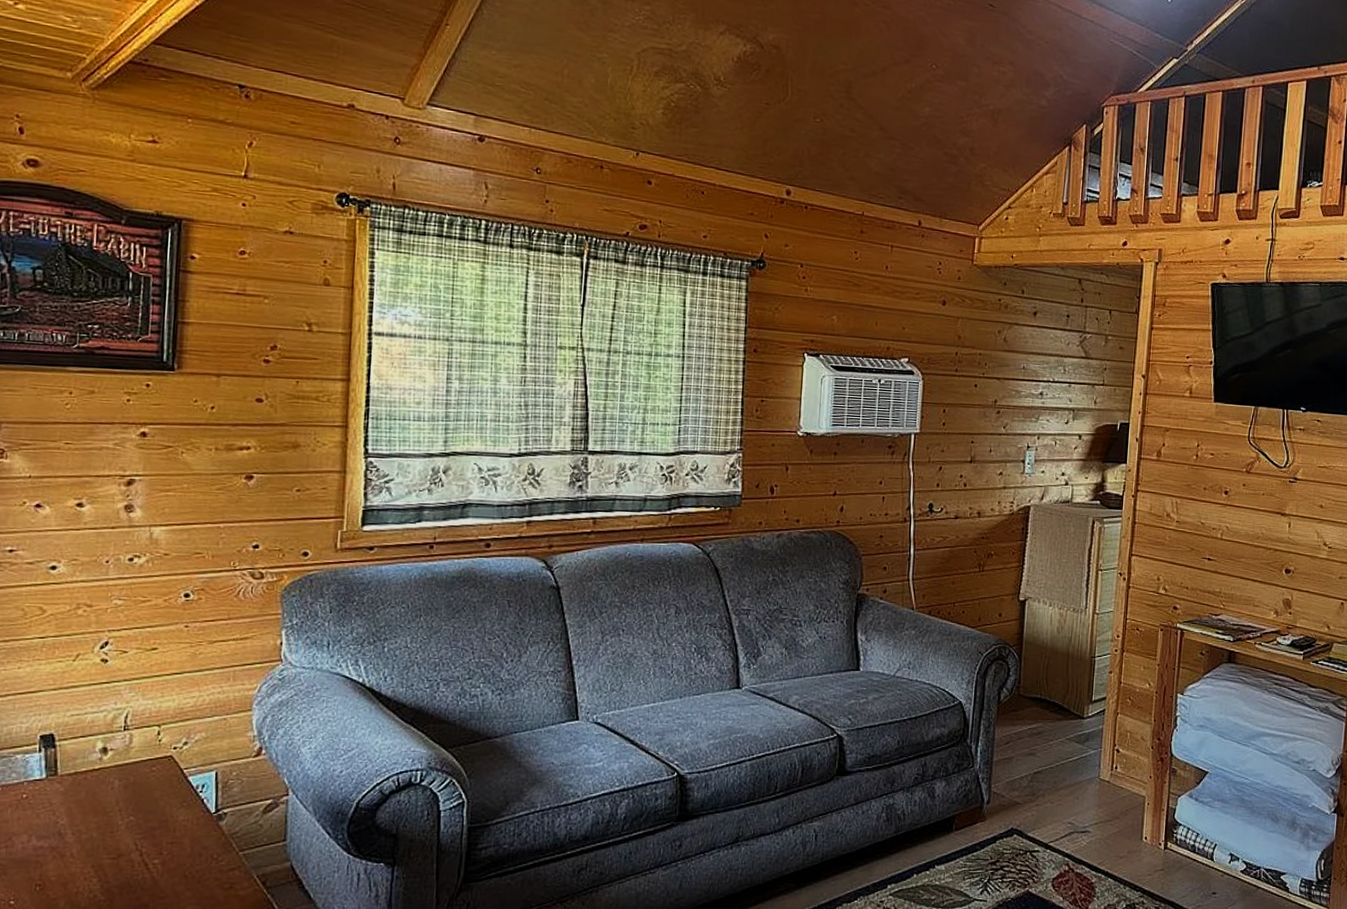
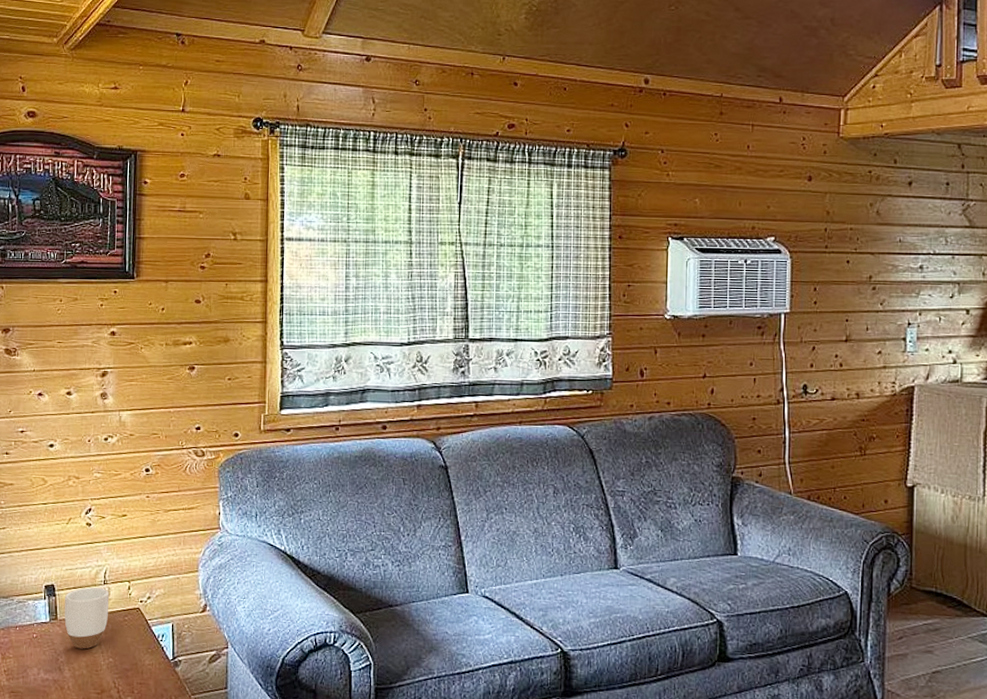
mug: none [67,734,131,808] -> present [64,587,109,649]

